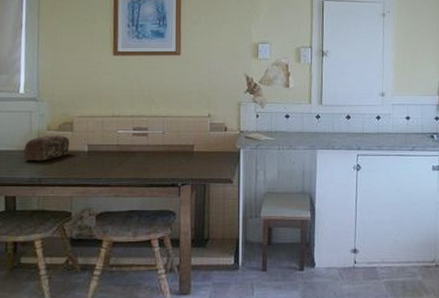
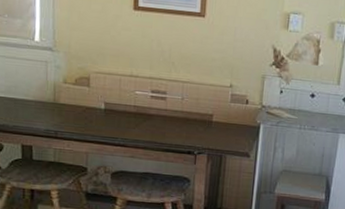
bread loaf: present [23,135,70,162] -> none [39,88,86,115]

